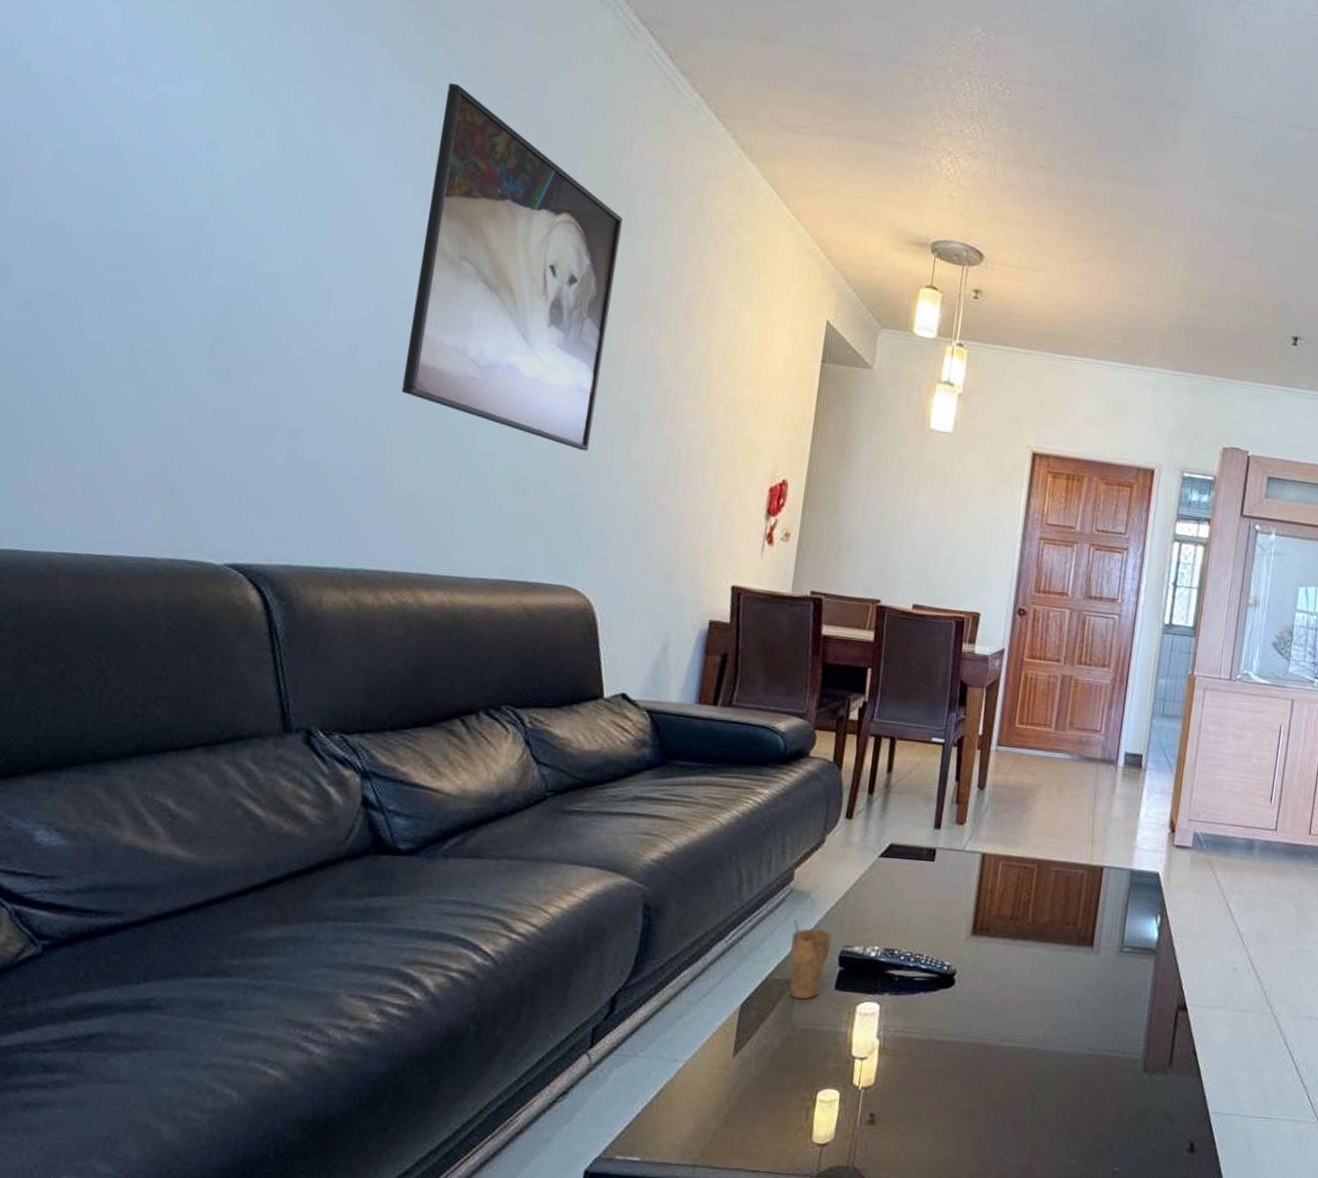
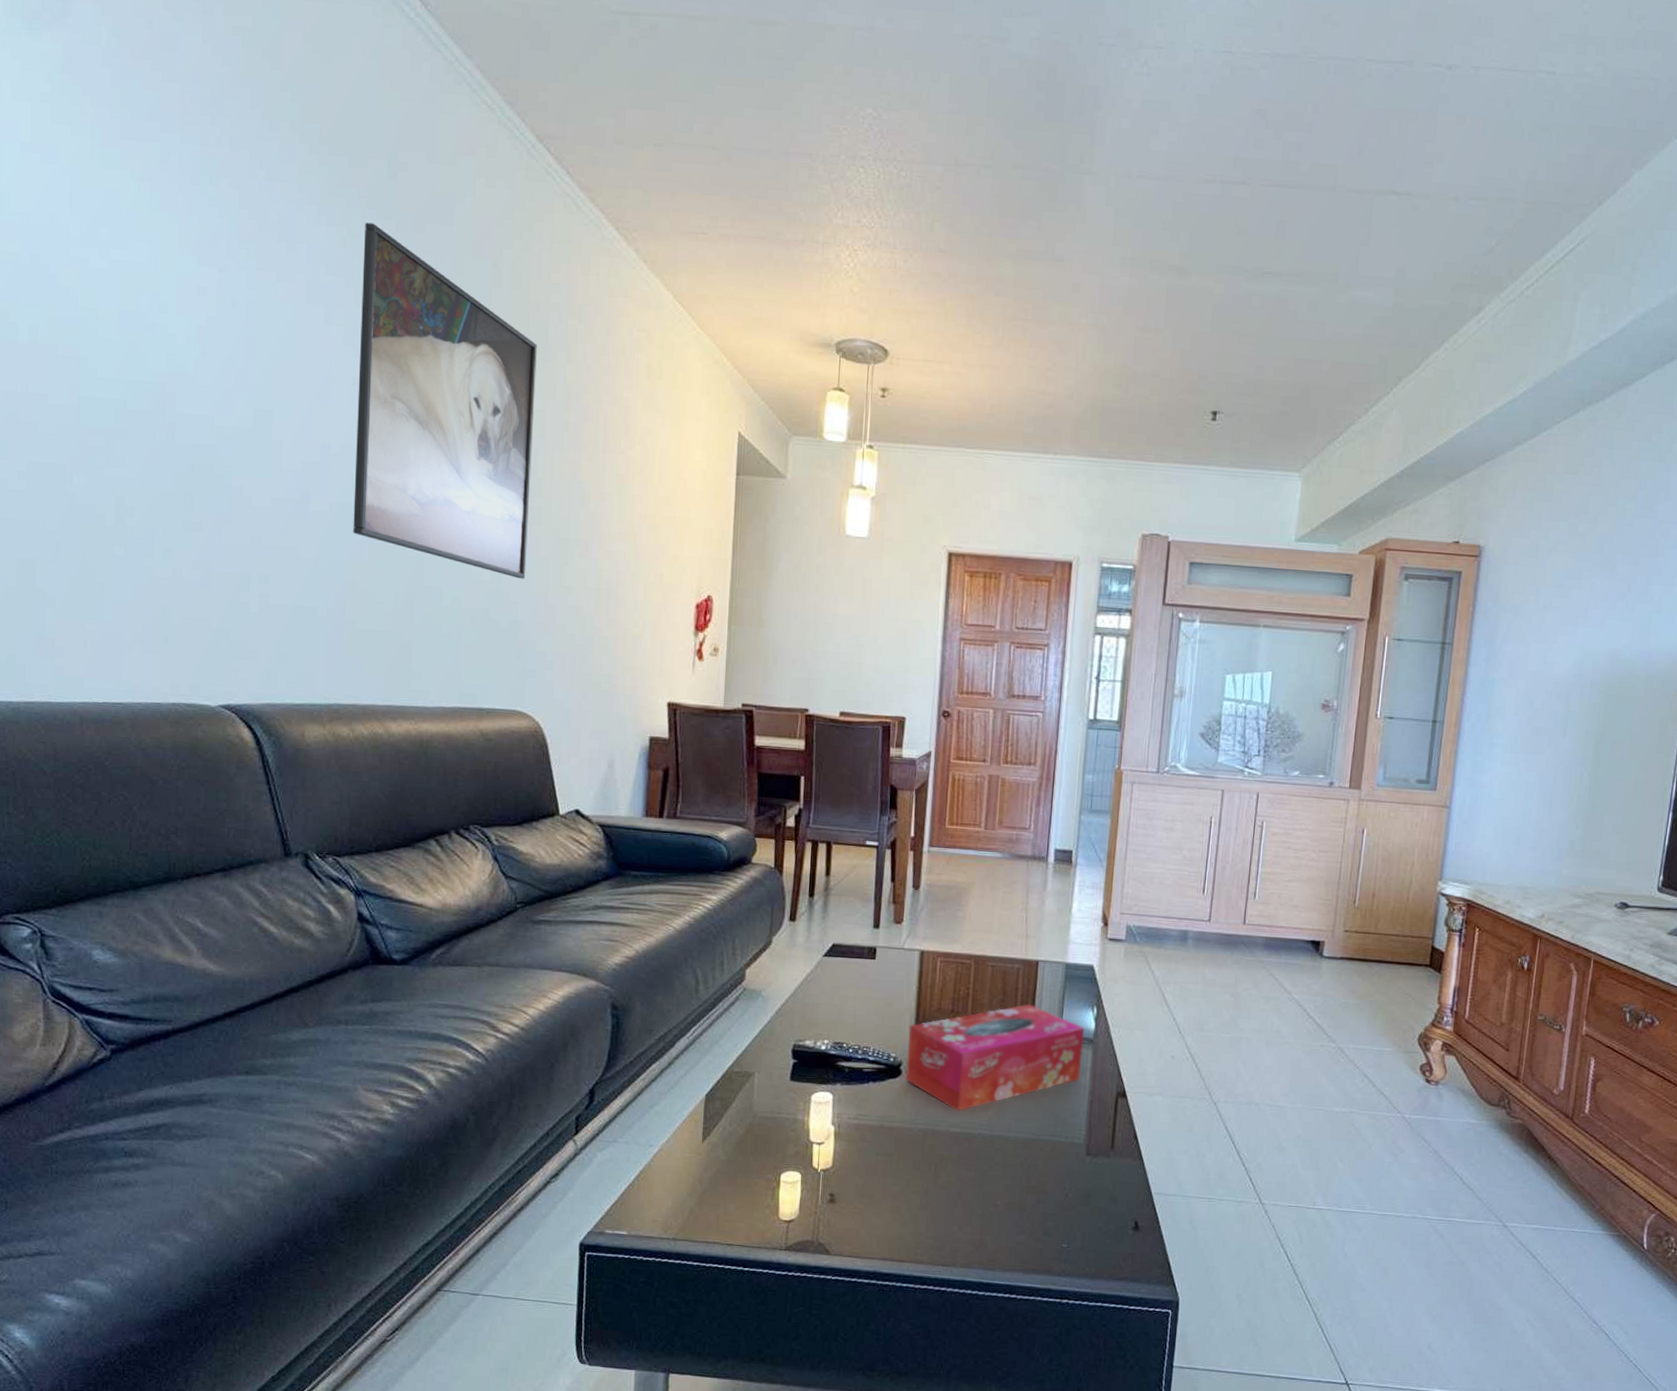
cup: present [789,920,832,1000] -> none [746,1017,784,1090]
tissue box: none [958,911,1148,1024] -> present [905,1004,1085,1111]

